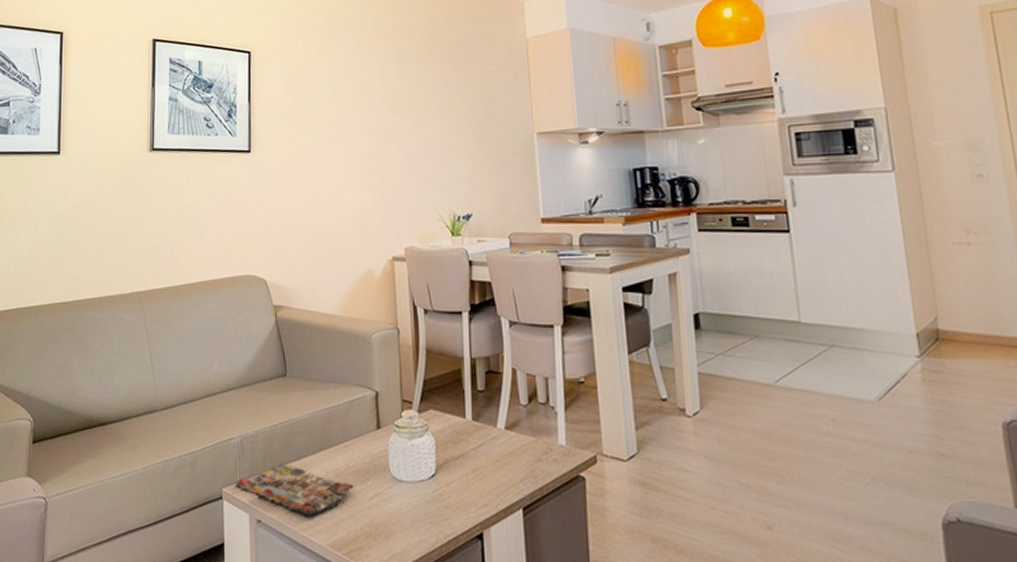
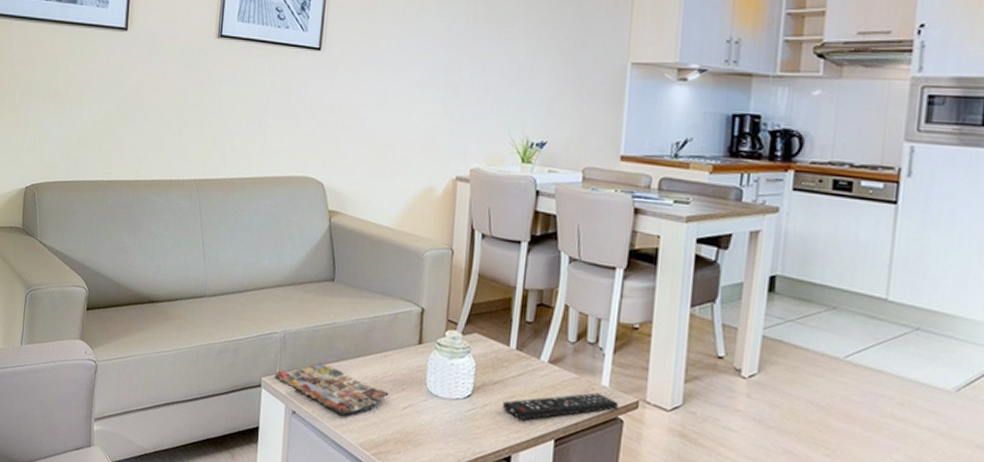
remote control: none [468,453,578,492] -> present [503,392,618,420]

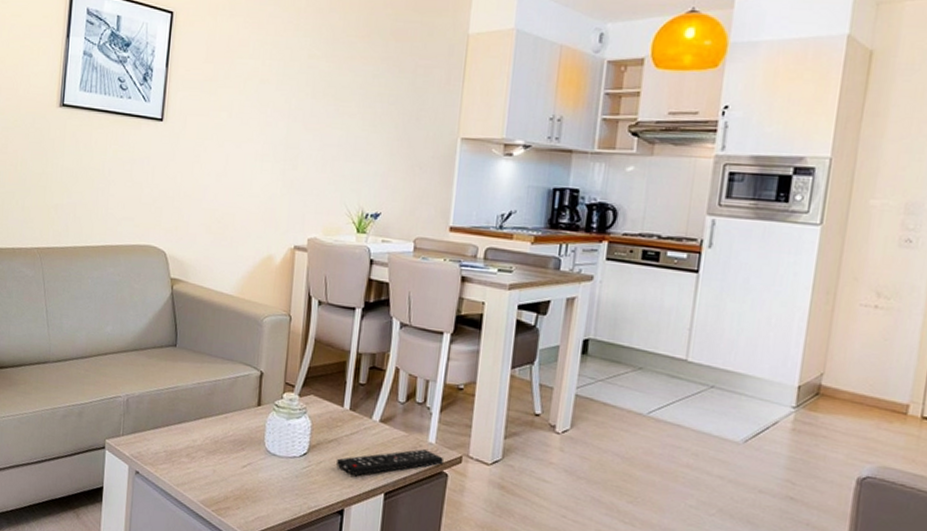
magazine: present [274,362,389,415] -> none [118,424,229,474]

